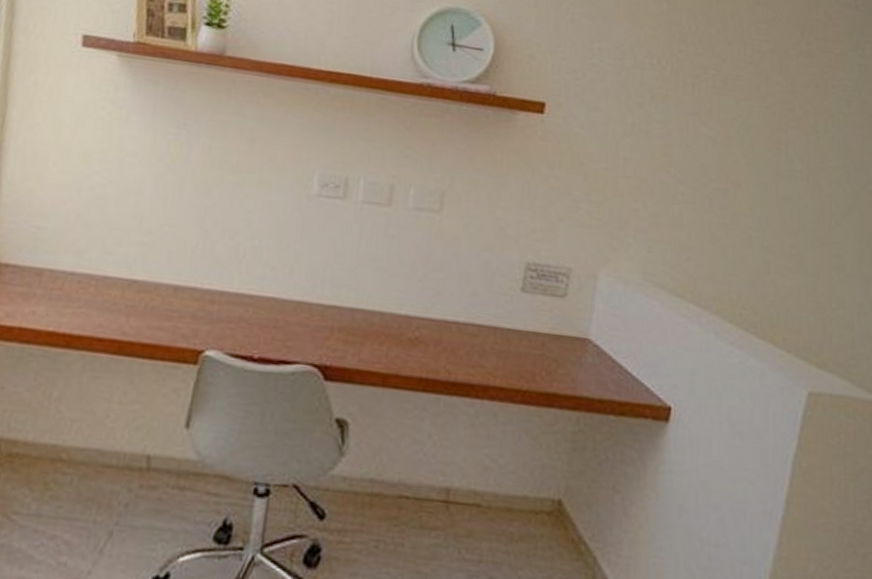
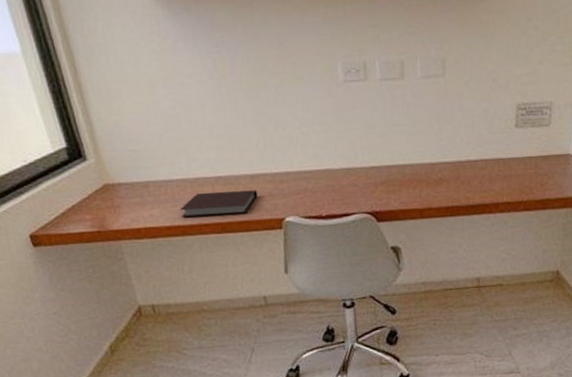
notebook: none [72,295,178,335] -> present [179,190,258,217]

